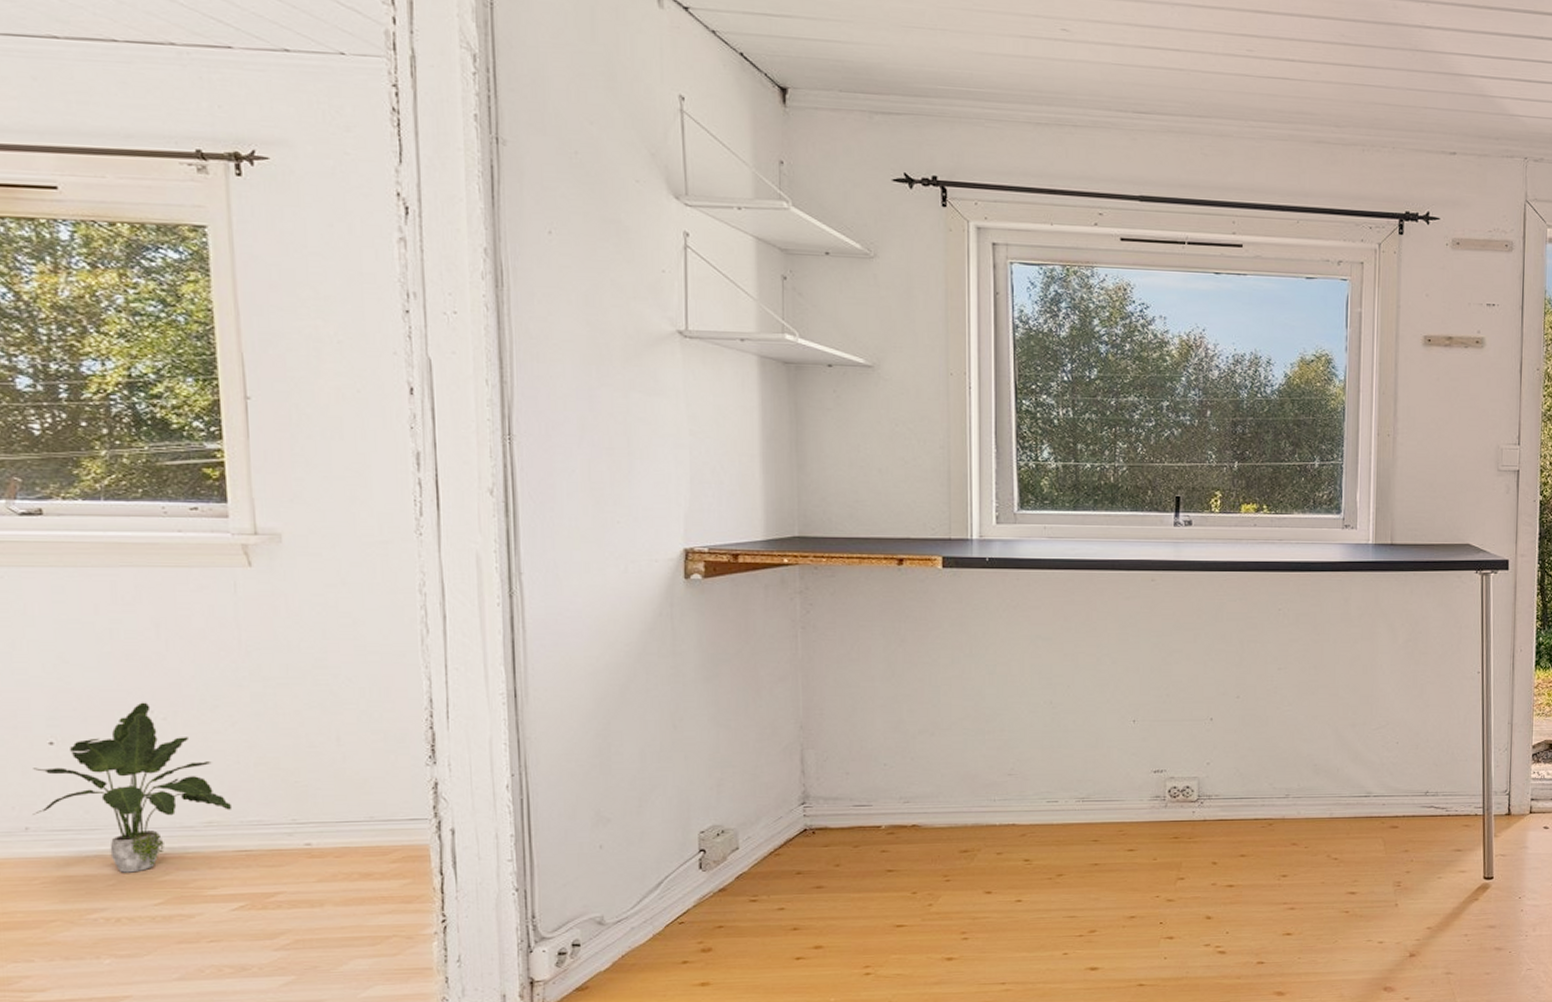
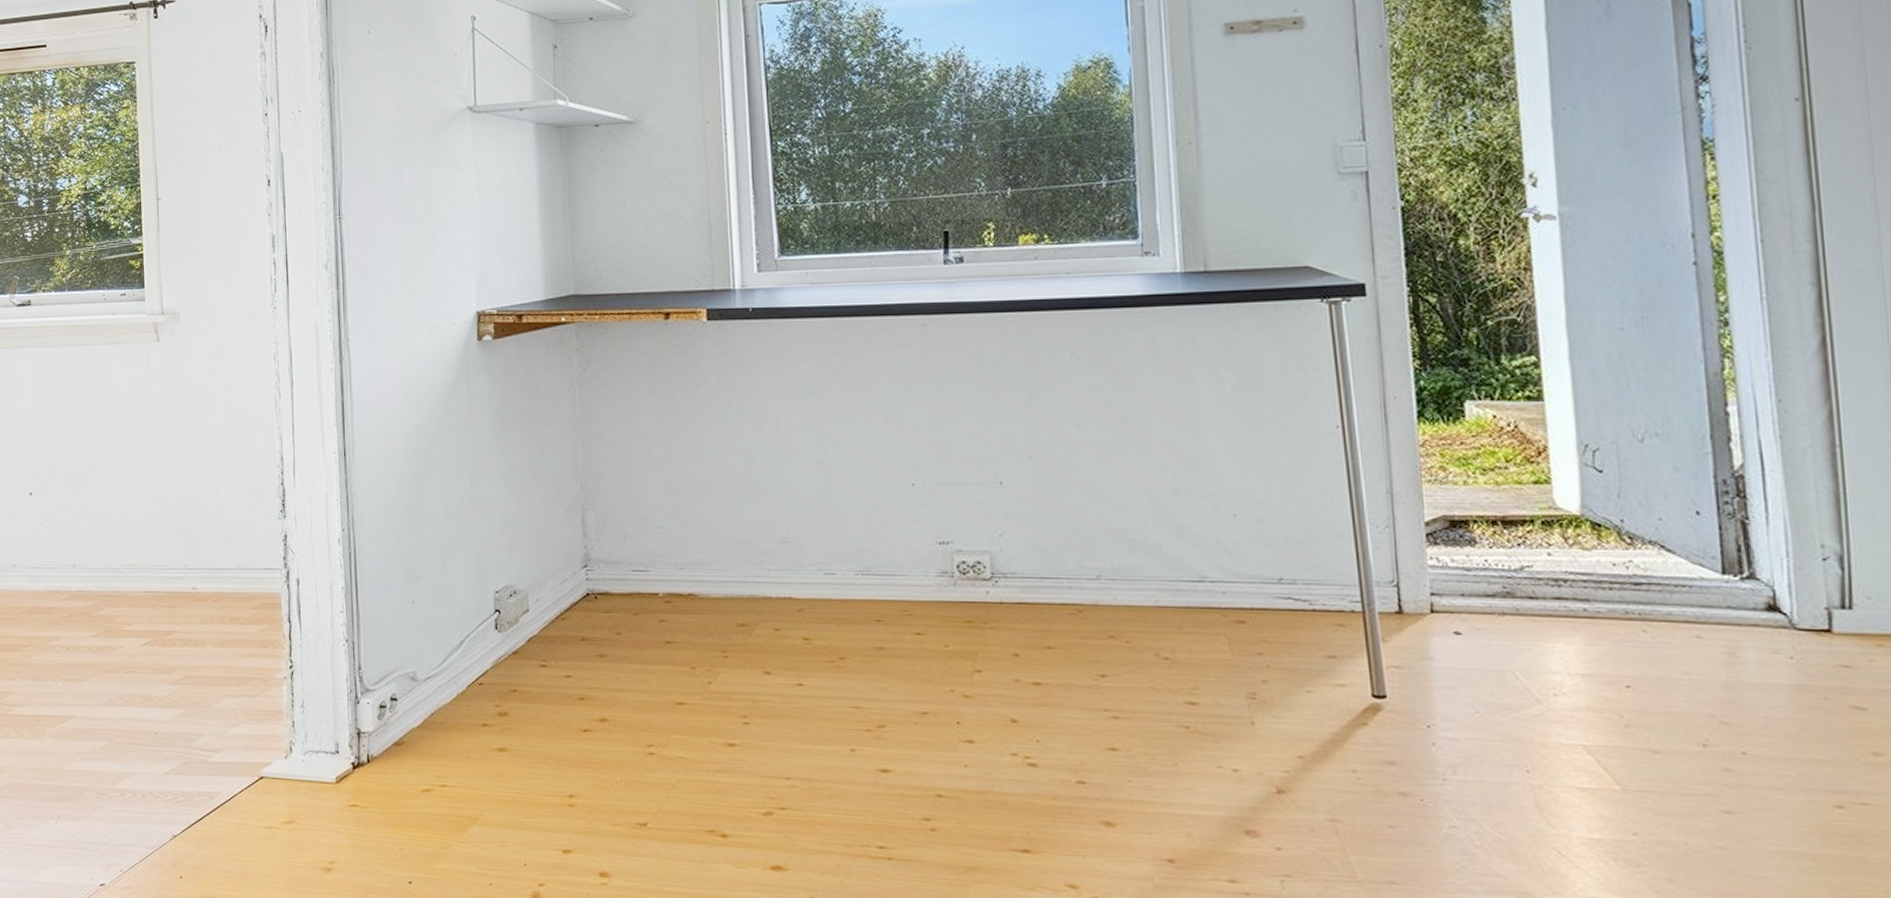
potted plant: present [33,702,233,873] -> none [18,459,144,607]

